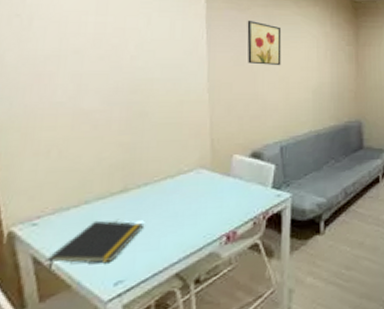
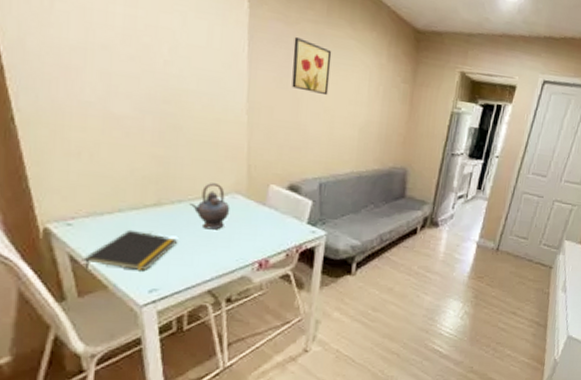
teapot: none [155,161,196,209] -> present [189,183,230,230]

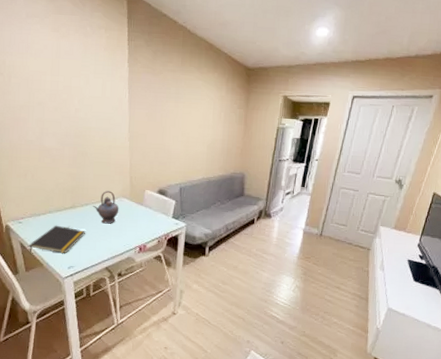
wall art: present [292,36,332,96] -> none [158,83,186,123]

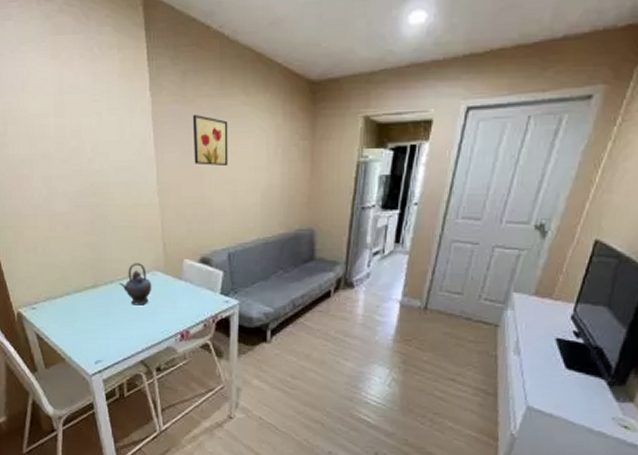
notepad: present [29,225,85,254] -> none [47,309,112,347]
wall art: none [158,83,186,123] -> present [192,114,228,167]

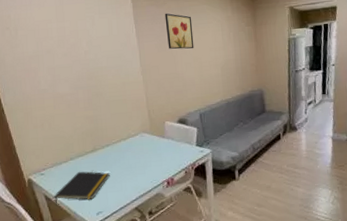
notepad: none [47,309,112,347] -> present [54,171,110,205]
teapot: present [119,263,152,306] -> none [114,128,142,163]

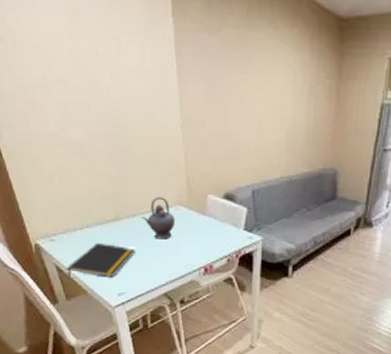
teapot: none [114,128,142,163] -> present [141,197,176,240]
wall art: present [164,13,194,50] -> none [217,45,255,102]

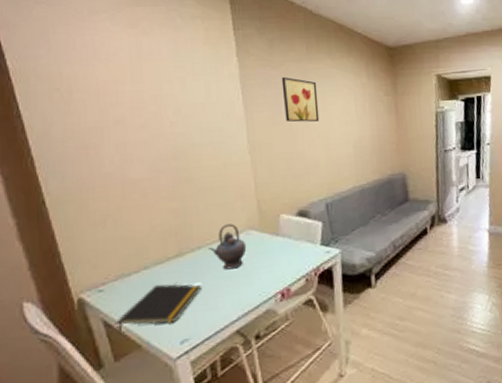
wall art: none [217,45,255,102] -> present [281,76,320,122]

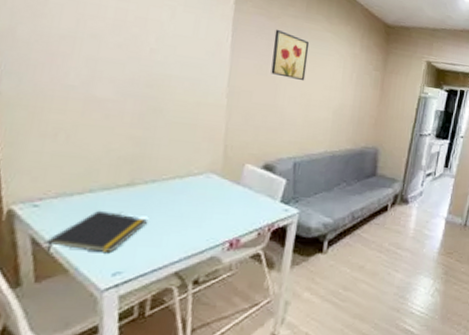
teapot: present [208,224,247,270] -> none [163,163,204,210]

